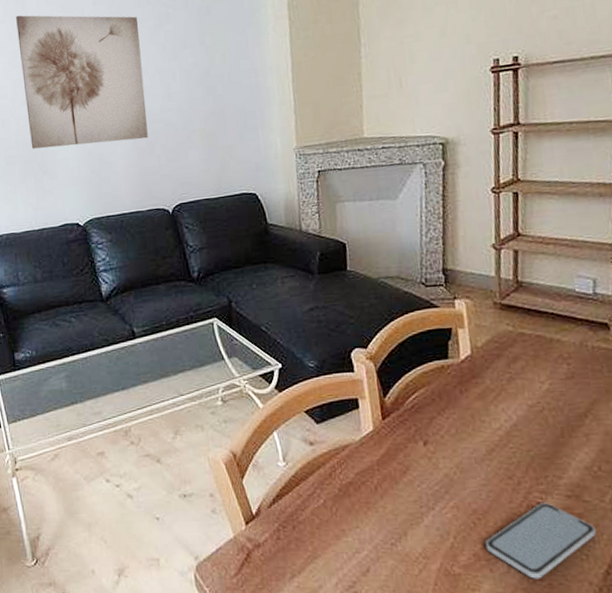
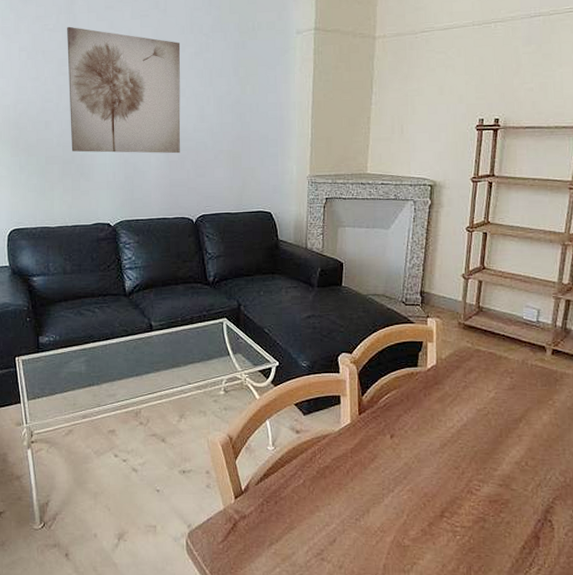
smartphone: present [485,503,596,579] -> none [431,490,518,551]

